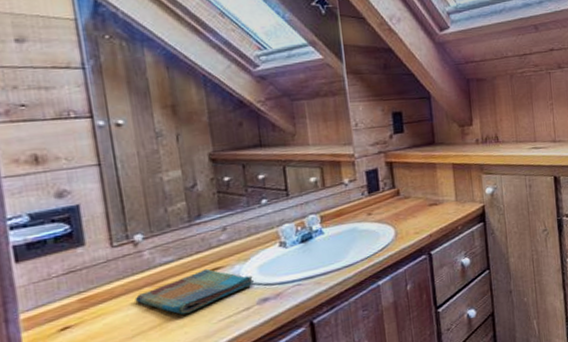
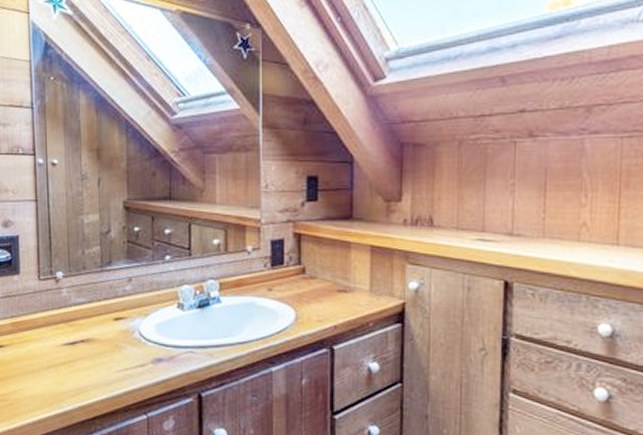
dish towel: present [135,268,255,314] -> none [52,316,152,357]

